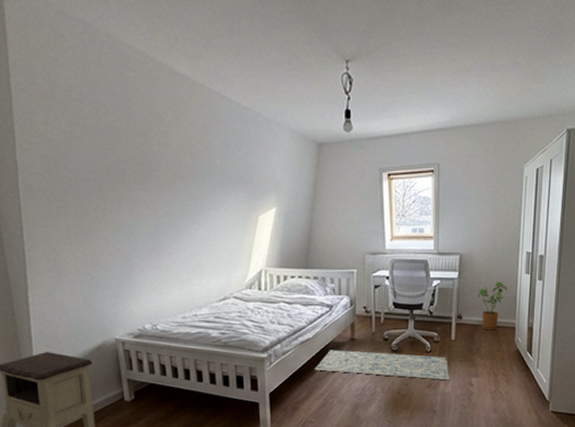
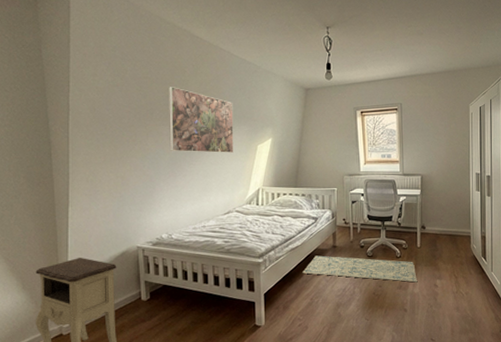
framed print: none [143,140,229,226] -> present [169,87,234,153]
house plant: present [478,282,507,331] -> none [438,198,462,239]

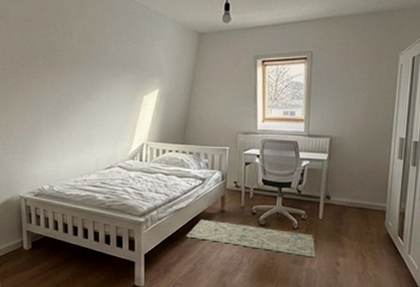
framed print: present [169,87,234,153] -> none [52,30,119,104]

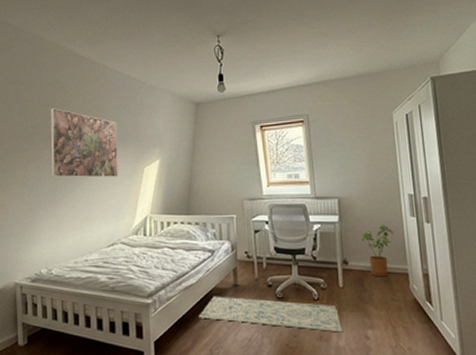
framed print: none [52,30,119,104] -> present [50,108,118,178]
house plant: none [348,165,379,213] -> present [362,225,393,277]

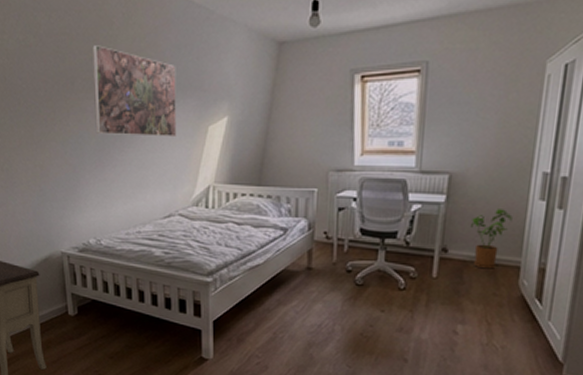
rug: present [199,296,343,333] -> none [264,278,428,326]

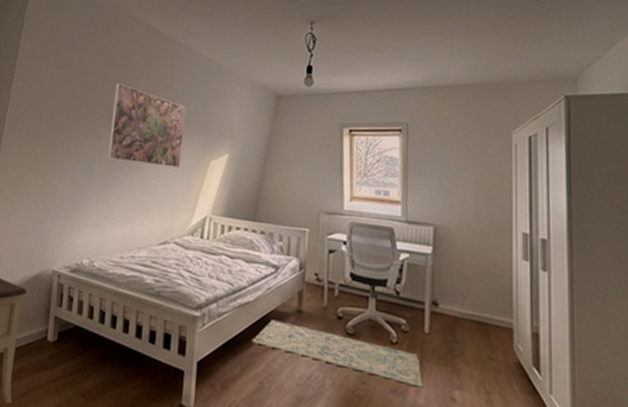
rug: none [264,278,428,326] -> present [252,319,424,388]
house plant: present [471,209,513,269] -> none [459,265,499,329]

